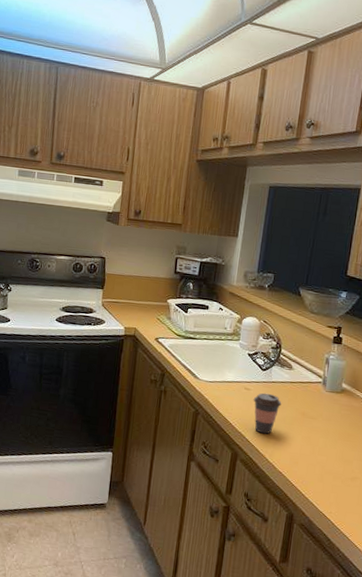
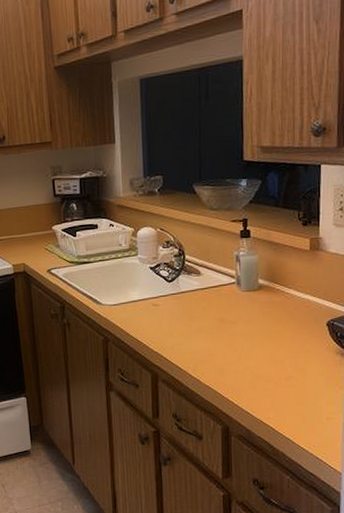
coffee cup: present [253,393,282,434] -> none [164,305,196,349]

